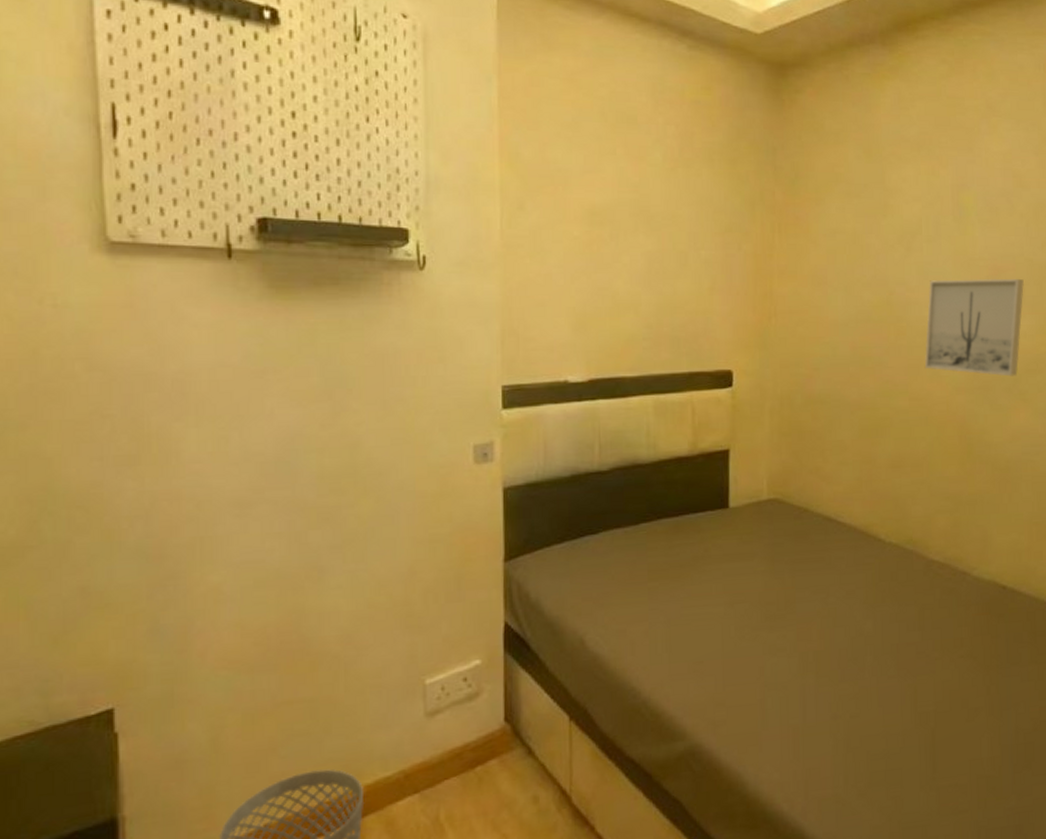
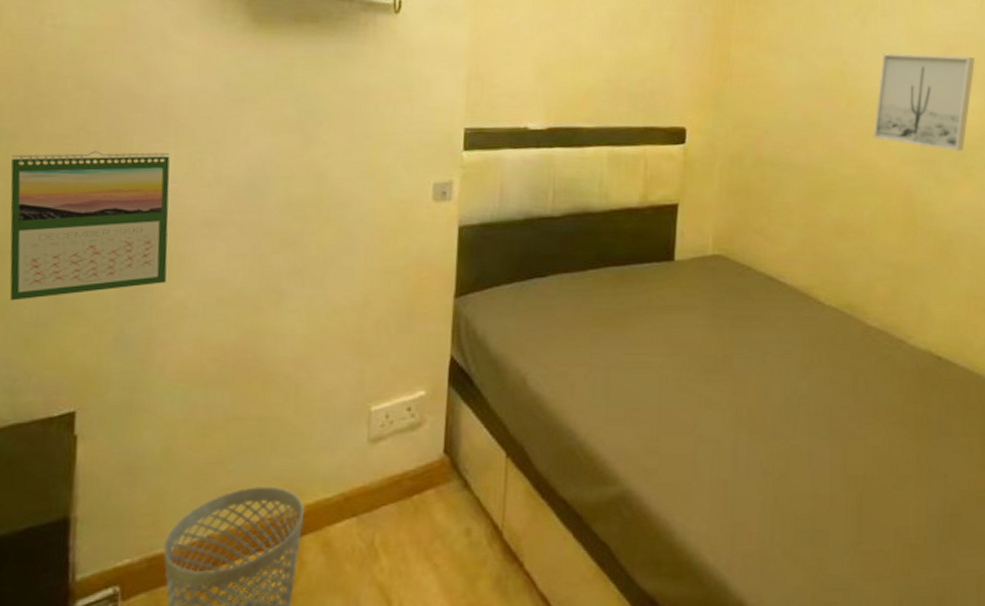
calendar: none [22,433,198,598] -> present [9,151,170,301]

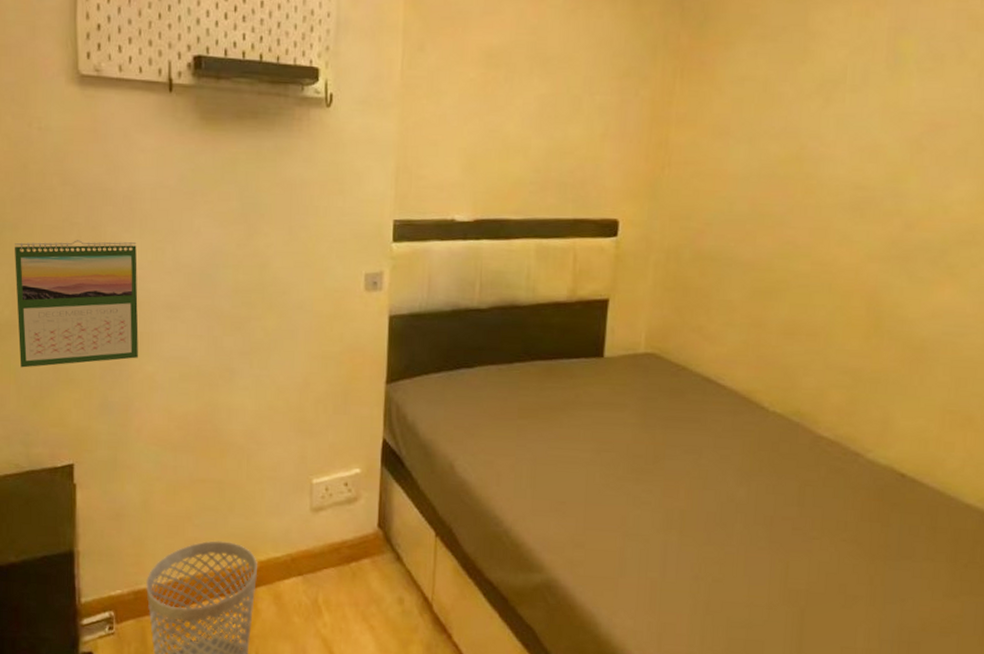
wall art: present [874,53,975,152] -> none [834,135,968,247]

